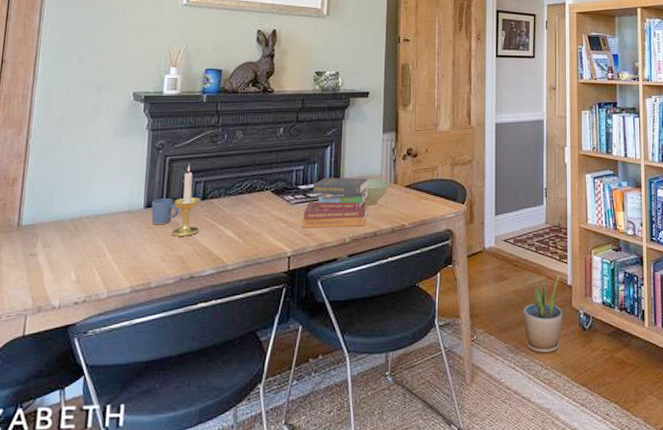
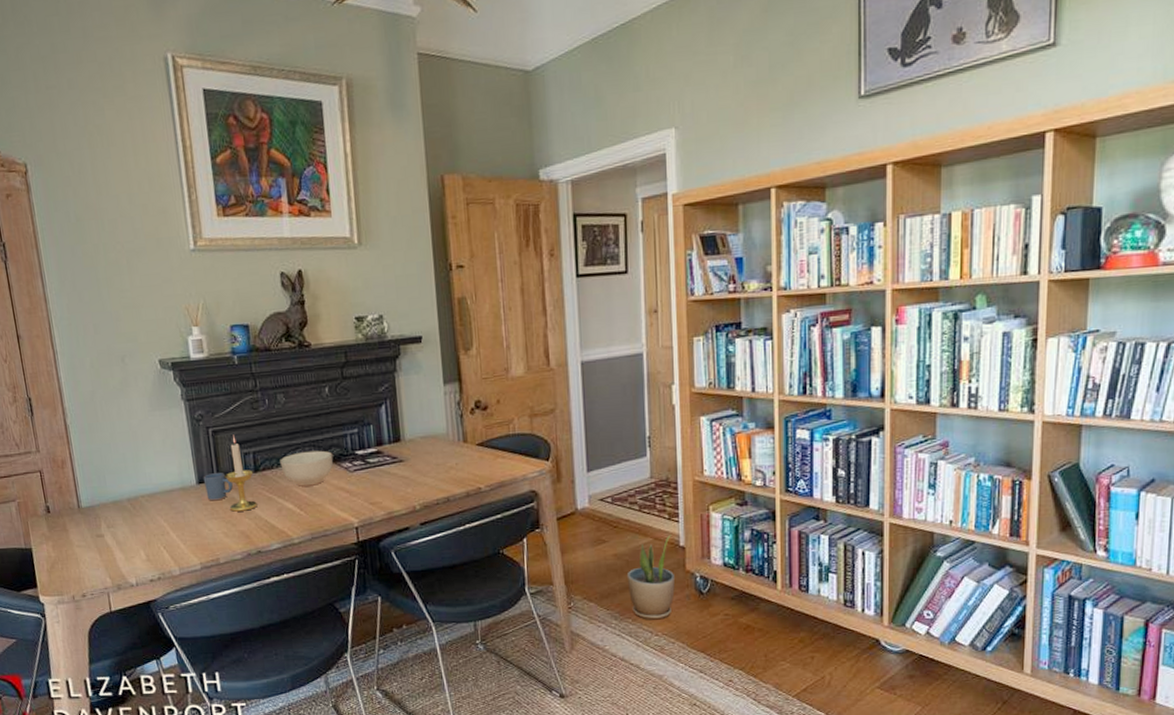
bowl: none [228,183,278,215] -> present [280,450,334,487]
books: present [302,178,369,228] -> none [364,438,438,497]
bowl: present [365,179,390,206] -> none [432,438,459,469]

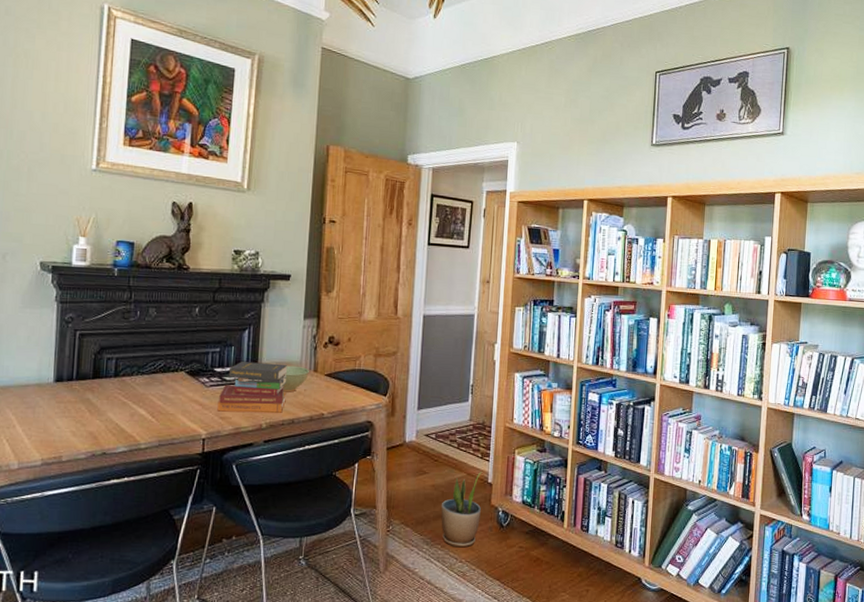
mug: present [203,473,233,501] -> none [61,373,90,400]
candlestick: present [225,434,258,512] -> none [82,339,113,413]
bowl: present [280,450,334,487] -> none [140,363,193,396]
books: none [364,438,438,497] -> present [217,362,288,414]
bowl: none [432,438,459,469] -> present [283,365,310,392]

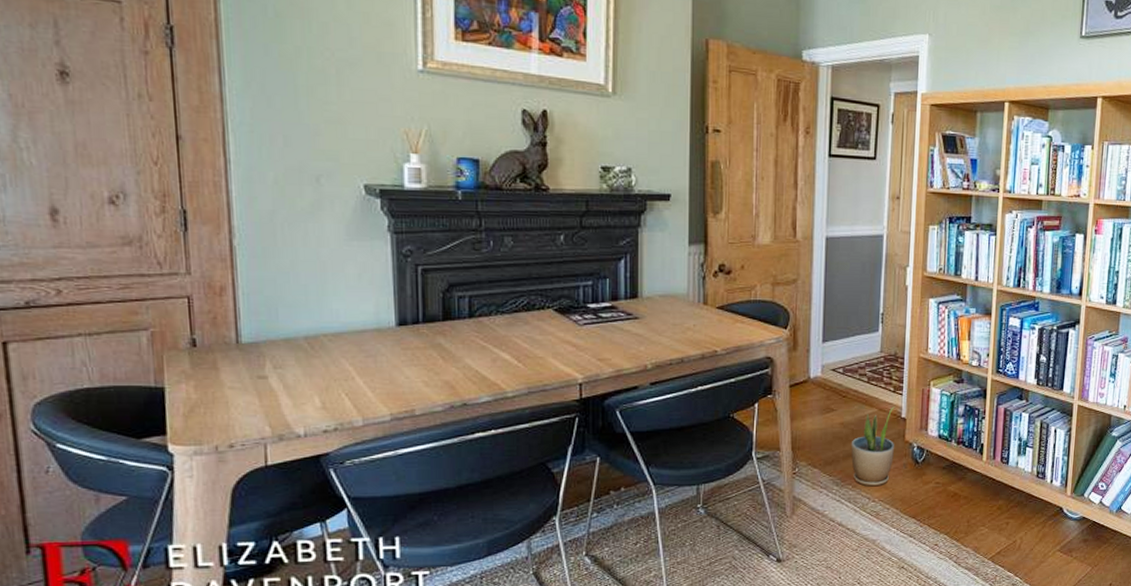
books: present [217,362,288,414] -> none [594,296,673,353]
bowl: present [283,365,310,392] -> none [669,298,699,328]

